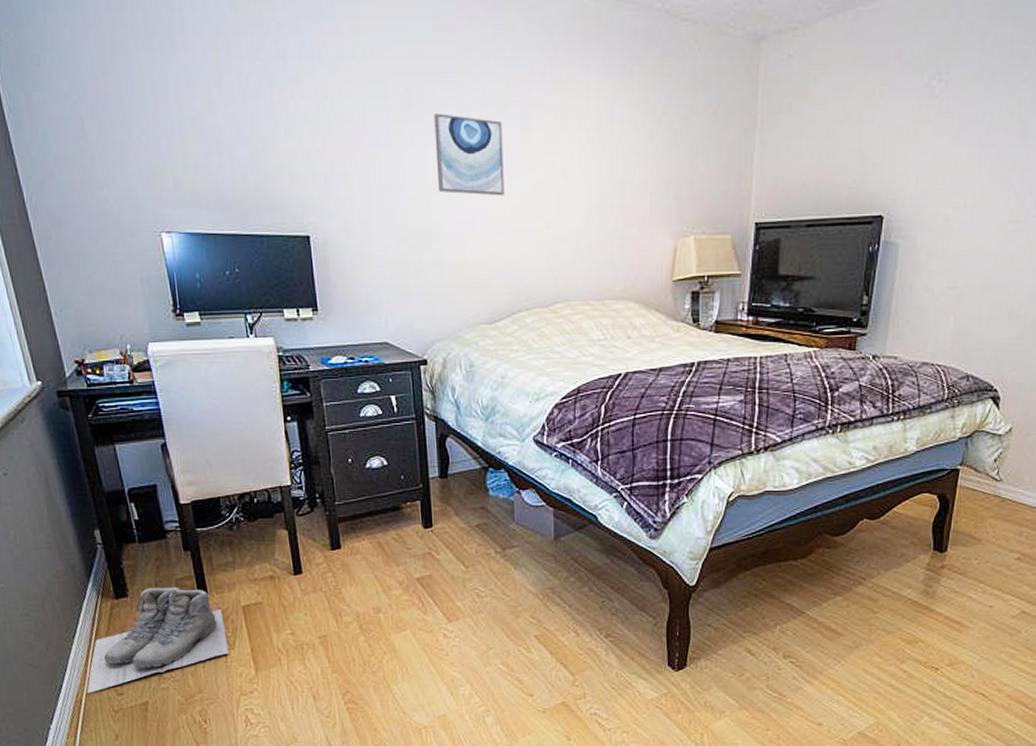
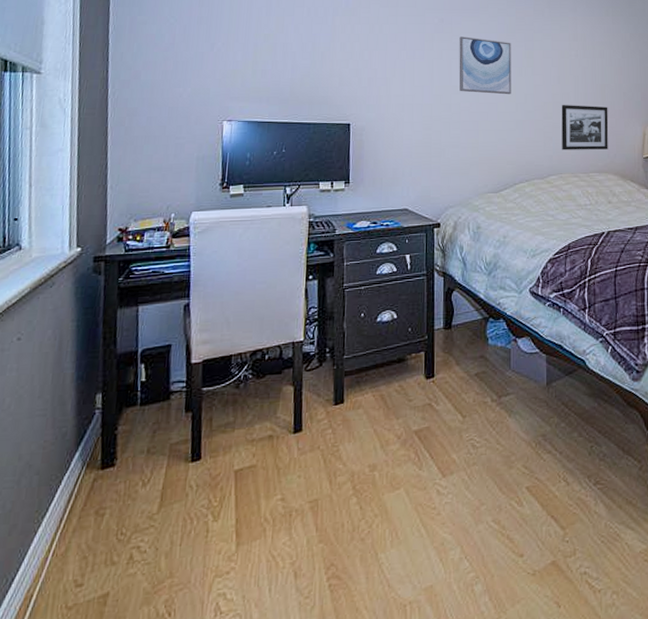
boots: present [86,587,229,693] -> none [40,452,213,587]
picture frame: none [569,209,630,271] -> present [561,105,609,150]

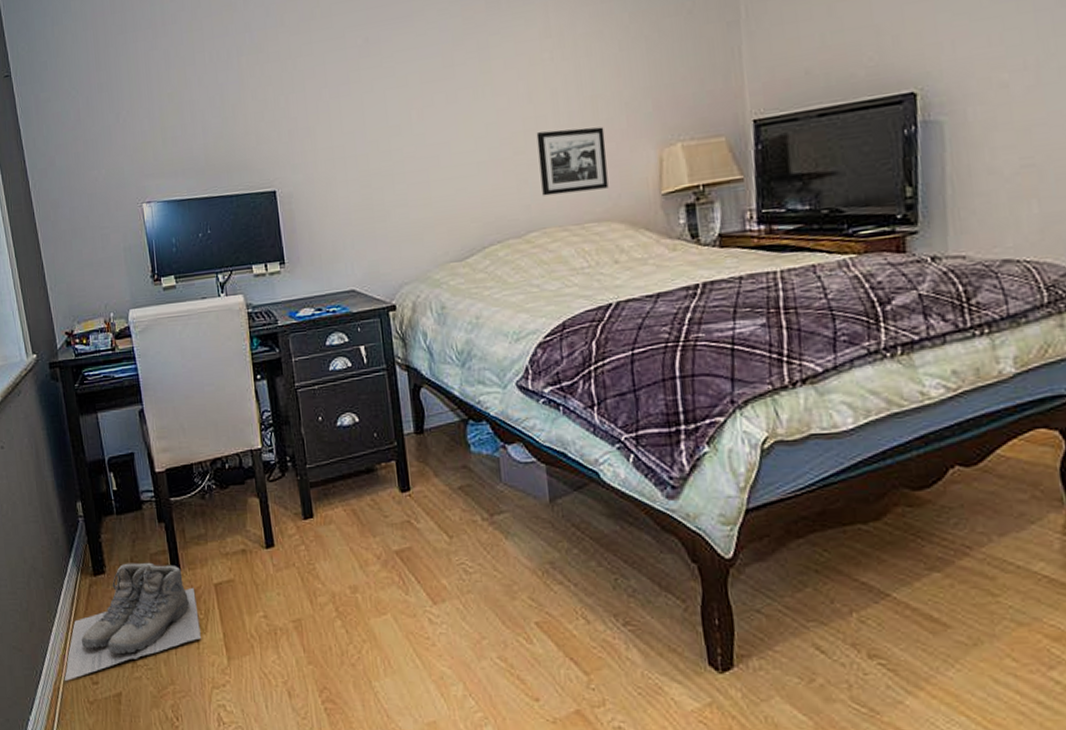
boots: none [40,452,213,587] -> present [64,562,201,681]
wall art: present [459,37,511,95] -> none [391,54,467,133]

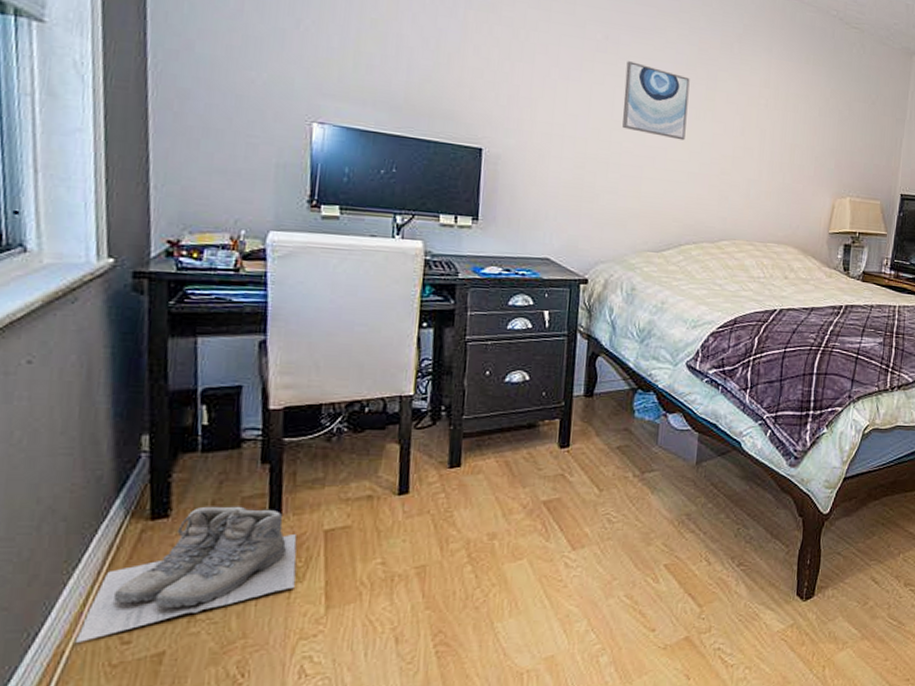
wall art: none [391,54,467,133] -> present [622,61,690,141]
picture frame: present [536,127,609,196] -> none [738,161,796,219]

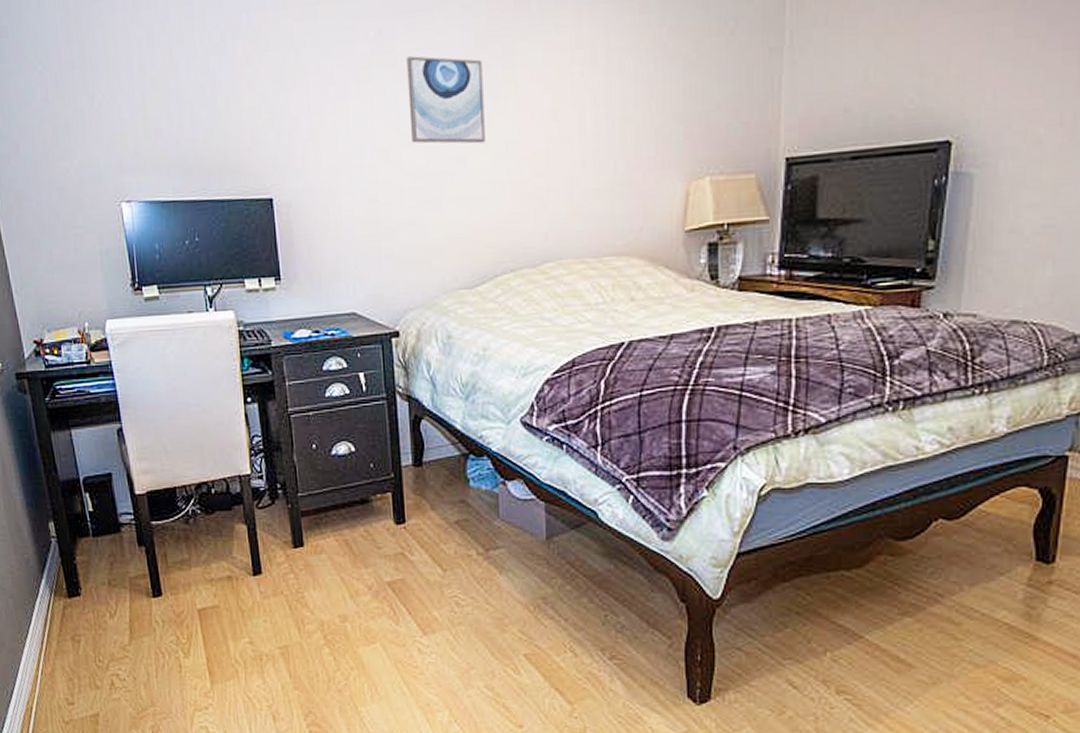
boots: present [74,506,297,643] -> none [37,586,183,701]

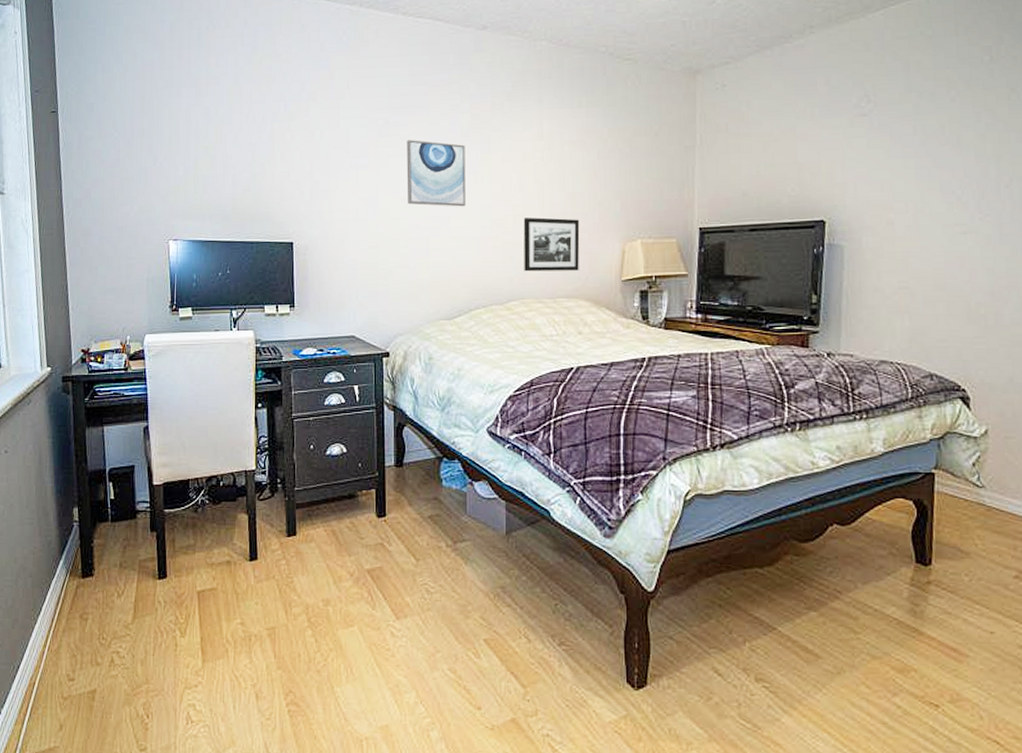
picture frame: none [559,153,632,224] -> present [523,217,580,272]

